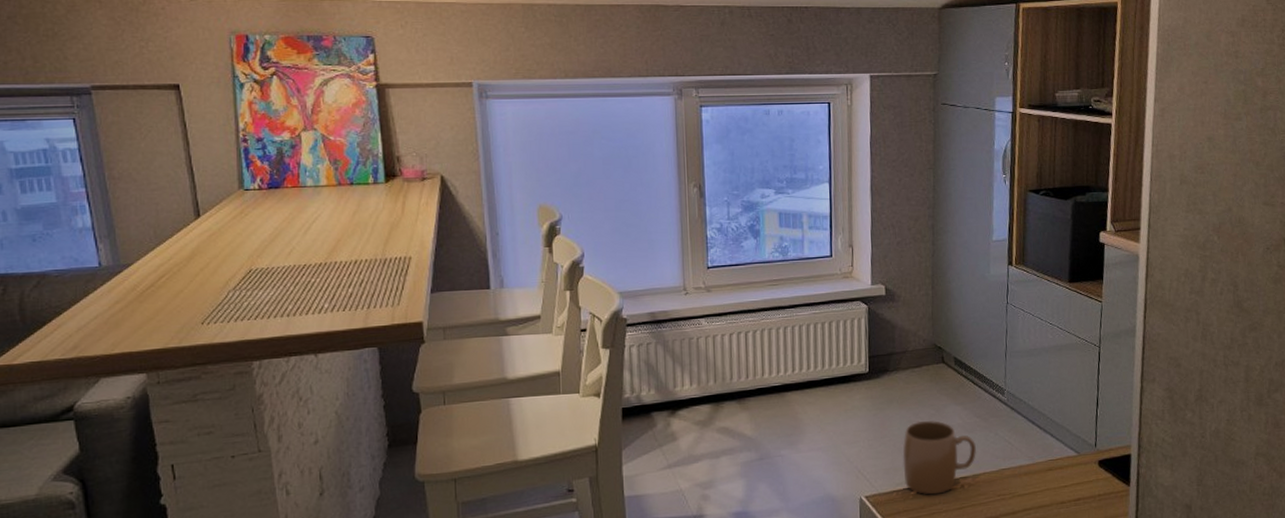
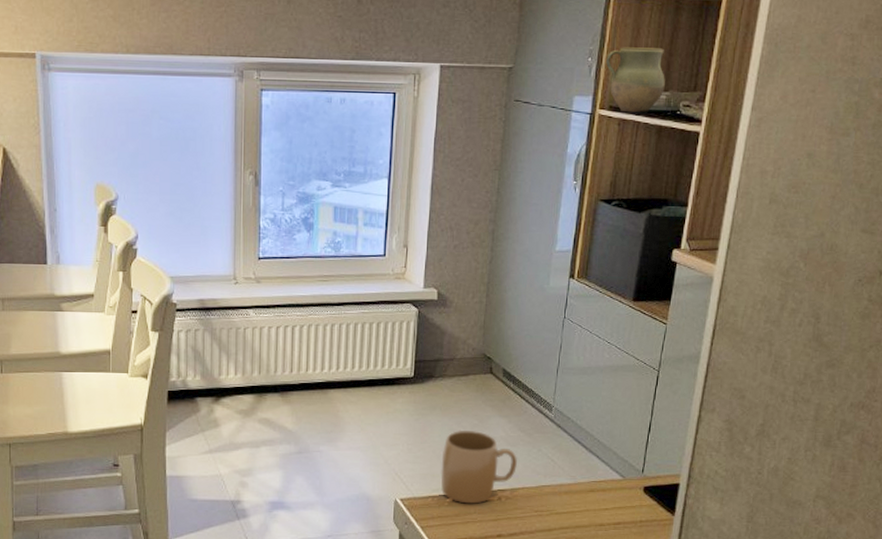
ceramic jug: none [1021,51,1076,110] -> present [606,47,665,113]

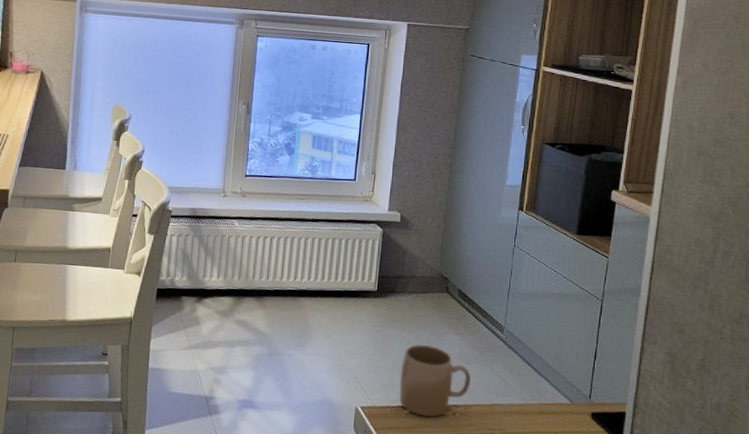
ceramic jug: present [606,47,665,113] -> none [549,17,600,72]

